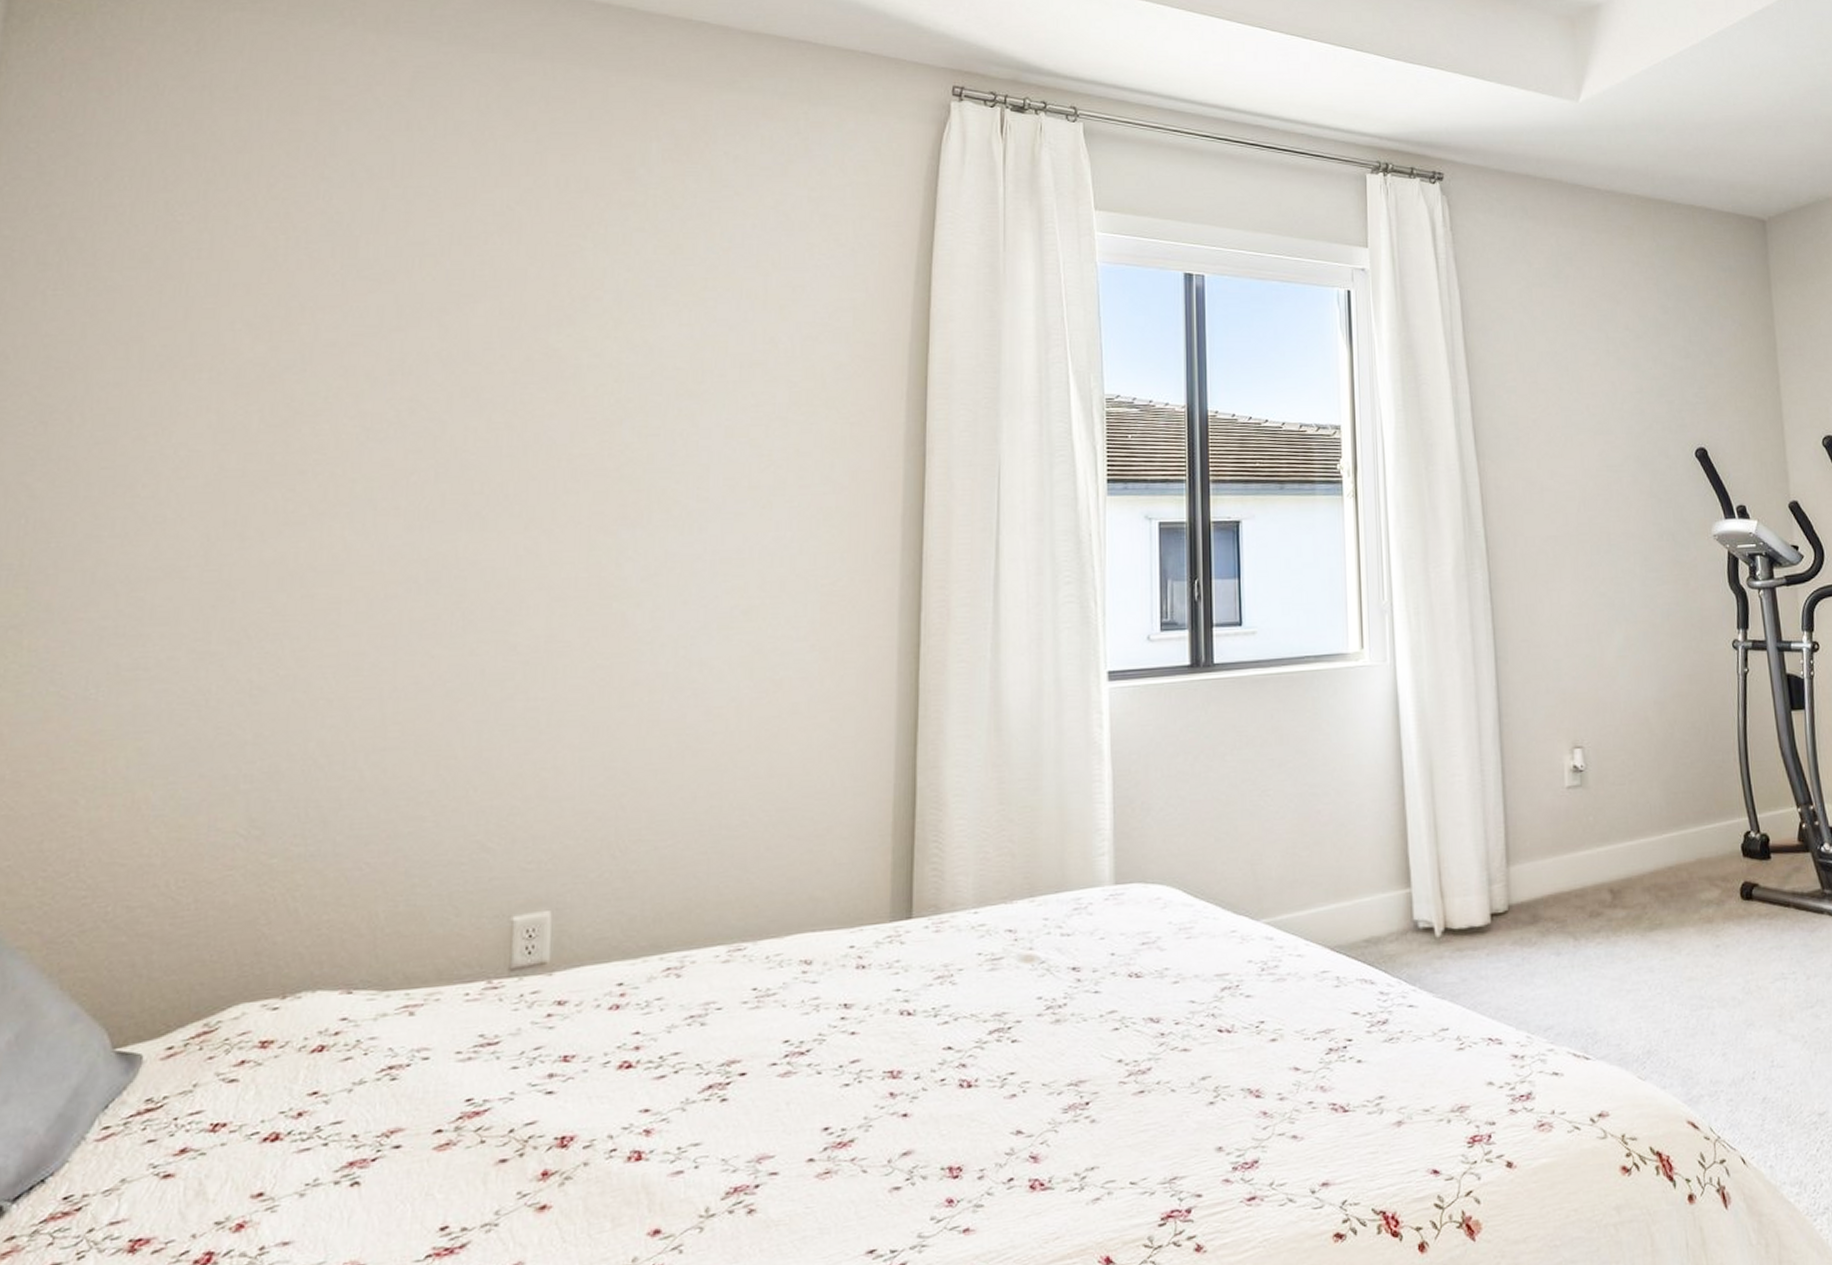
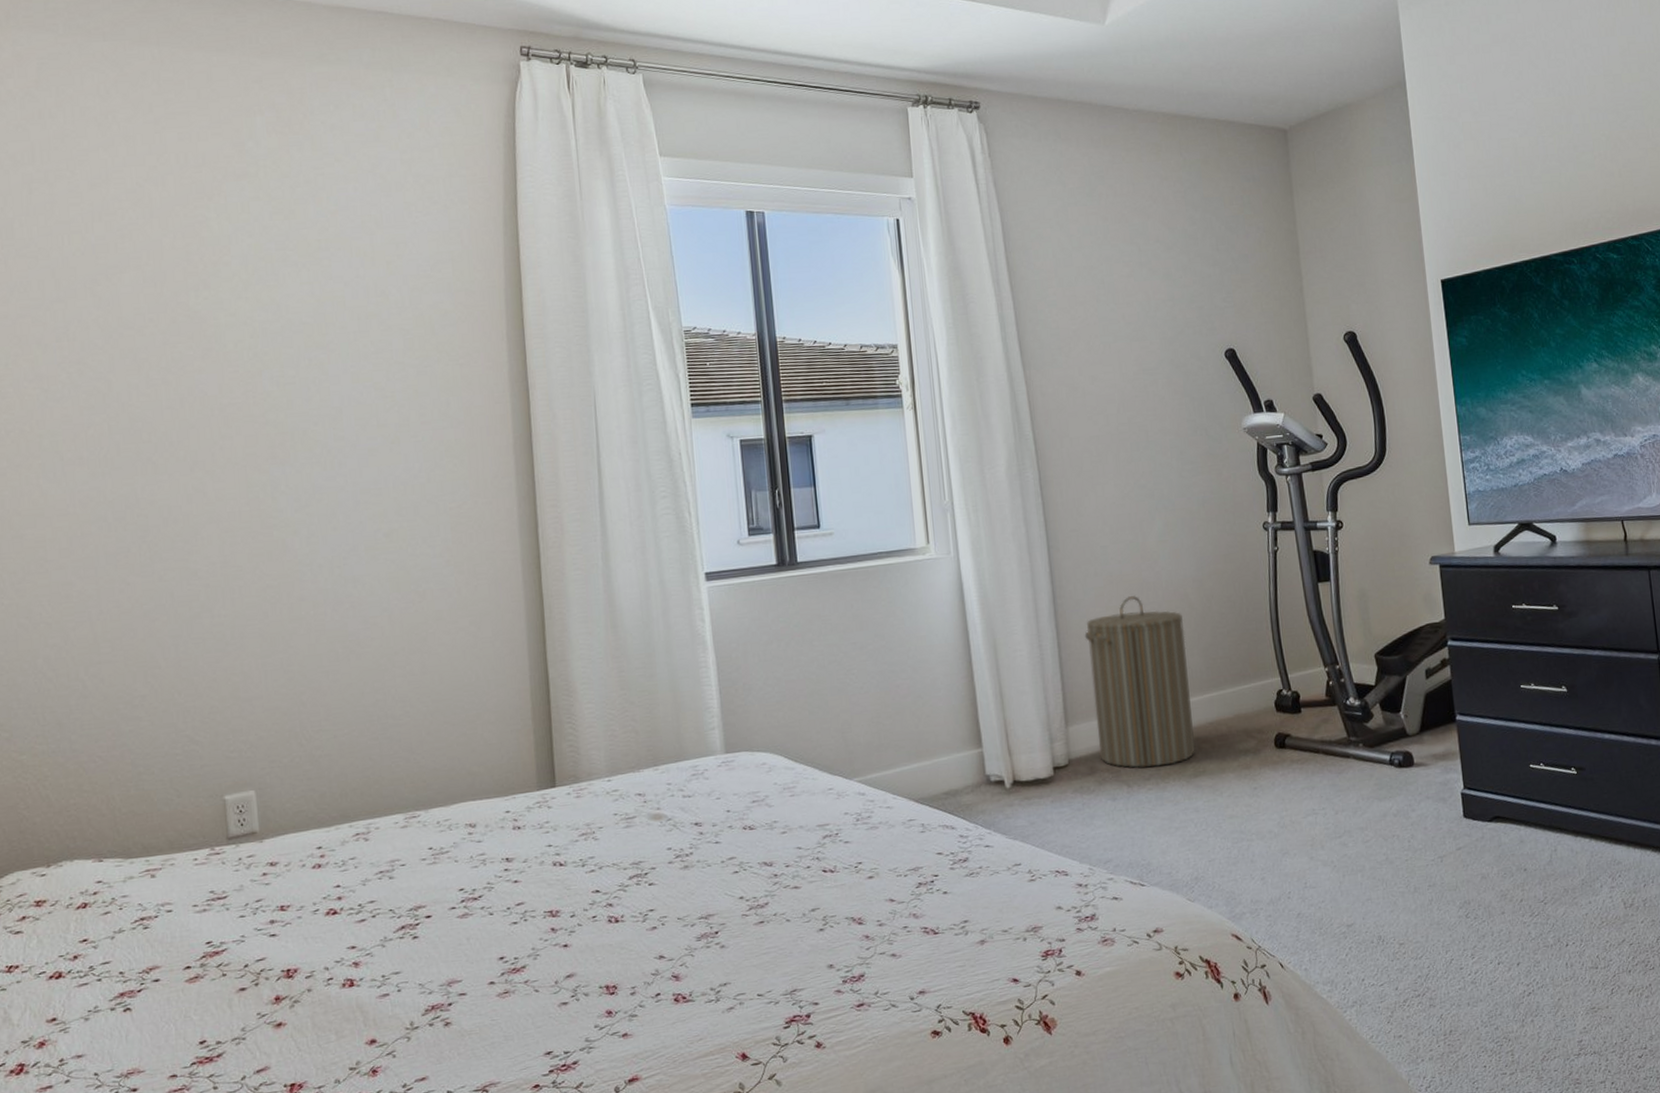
laundry hamper: none [1532,717,1651,918] -> present [1084,596,1195,768]

